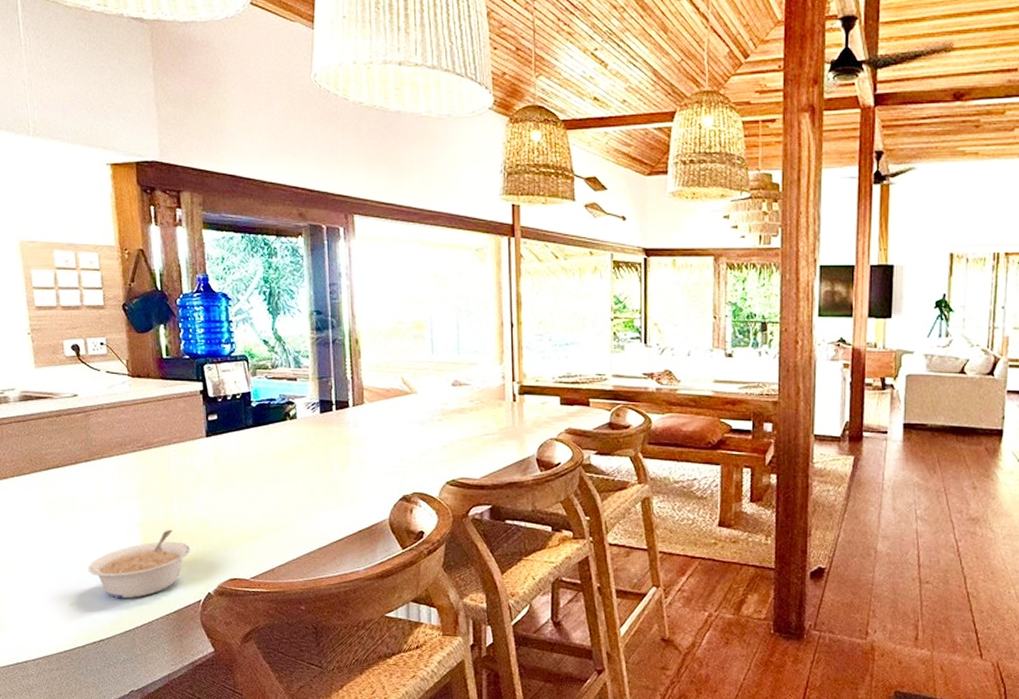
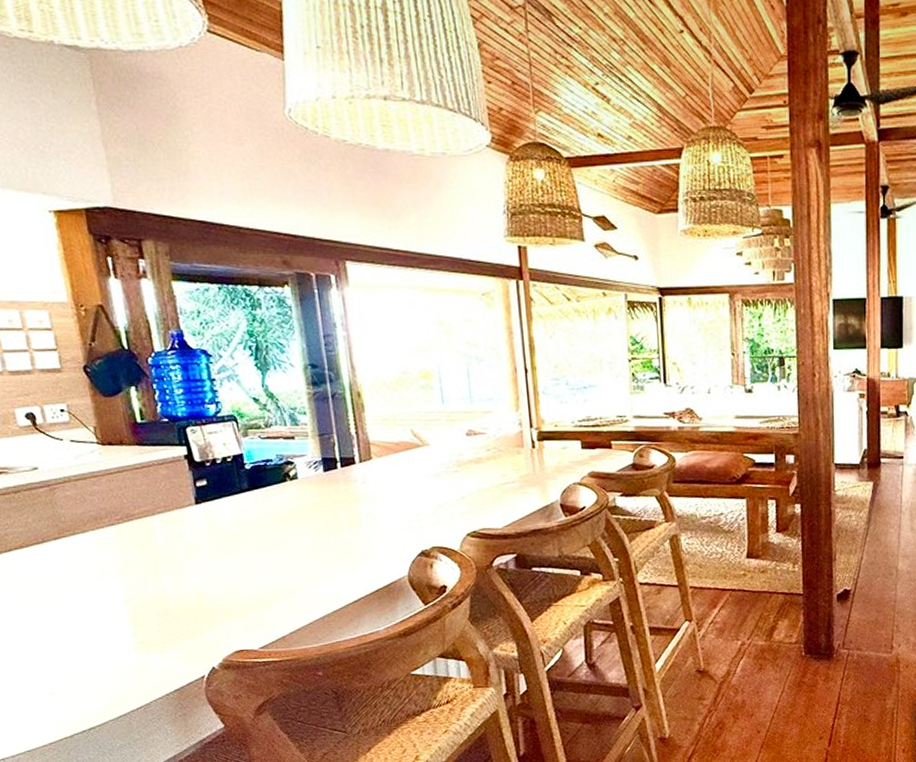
legume: present [88,530,191,599] -> none [68,605,189,683]

